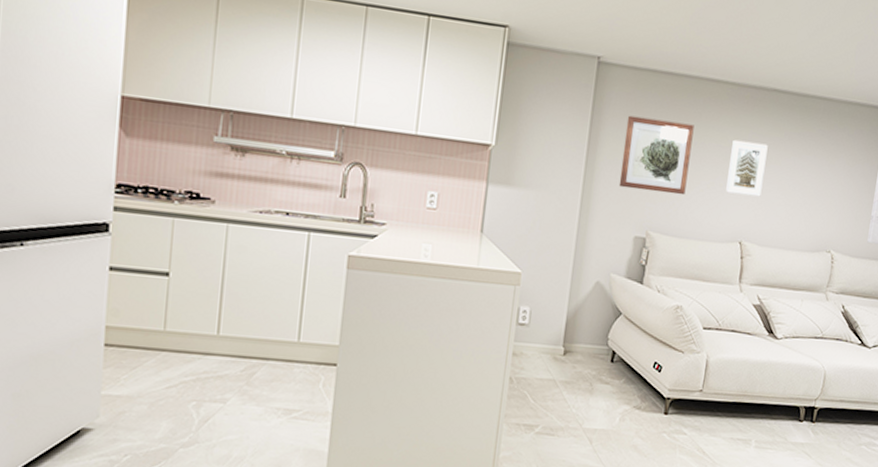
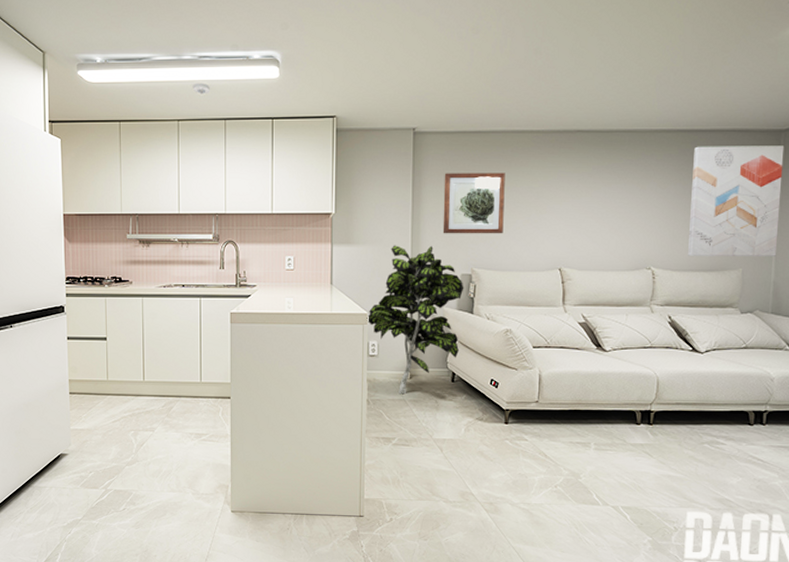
indoor plant: none [519,193,636,374] -> present [366,245,464,395]
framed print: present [726,139,768,197] -> none [541,180,577,227]

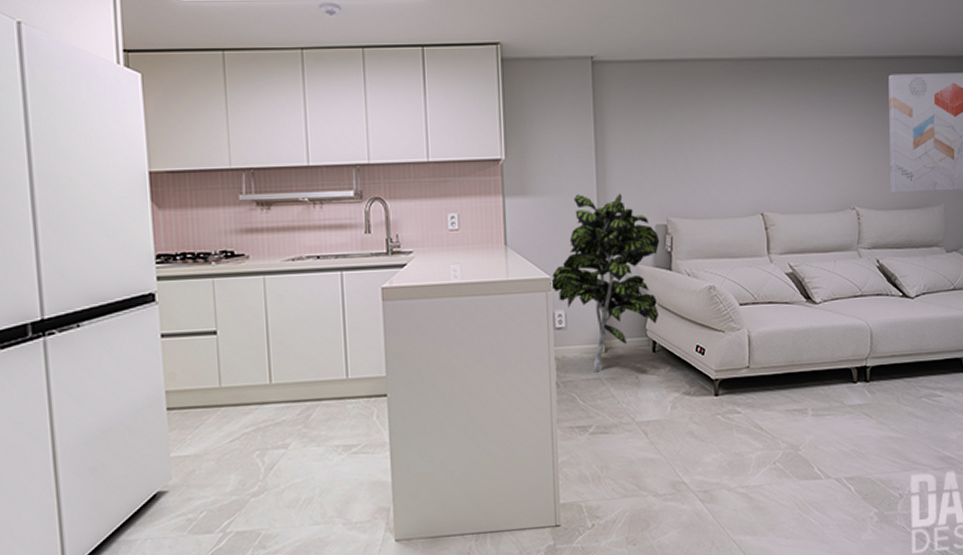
wall art: present [442,172,505,234] -> none [629,106,699,179]

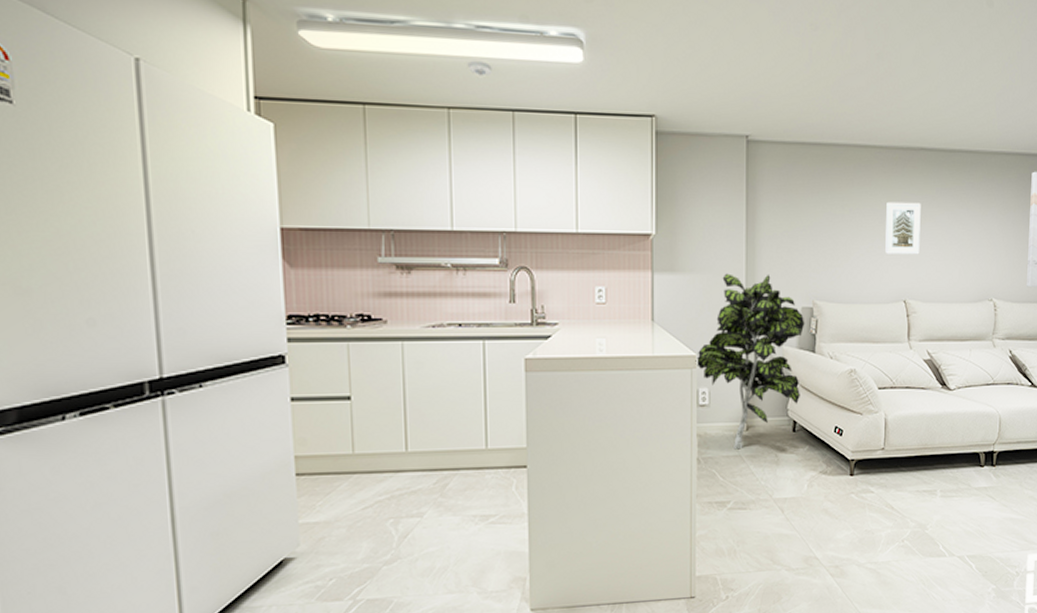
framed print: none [737,113,775,167] -> present [885,201,921,255]

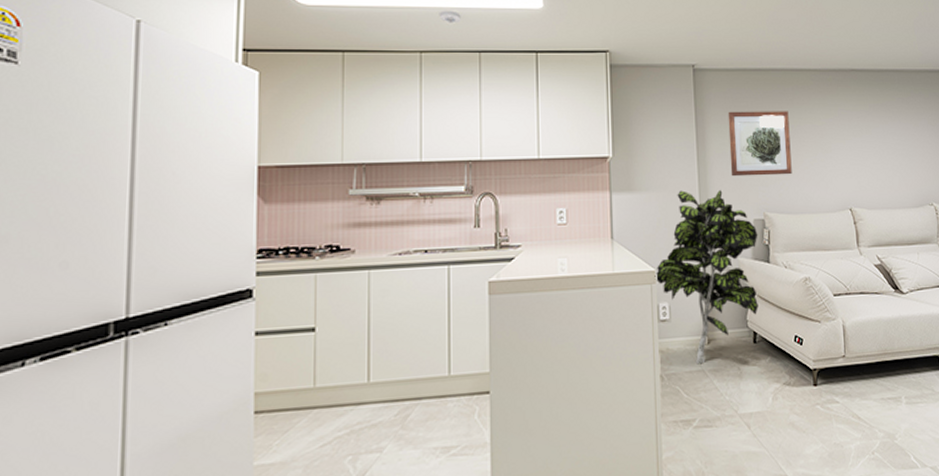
wall art: none [781,190,848,262] -> present [728,111,792,177]
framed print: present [885,201,921,255] -> none [825,118,860,166]

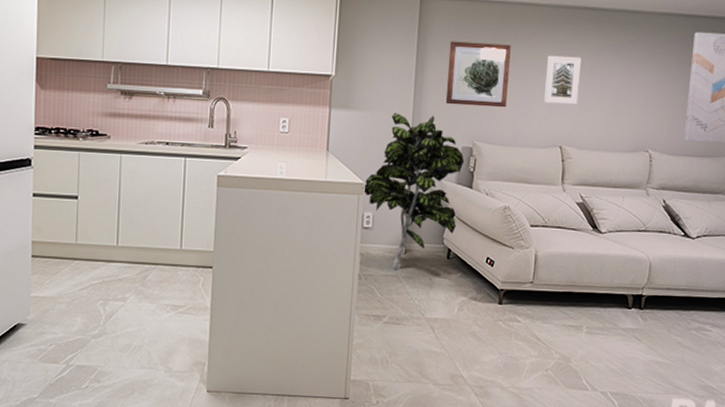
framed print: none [825,118,860,166] -> present [544,55,581,105]

